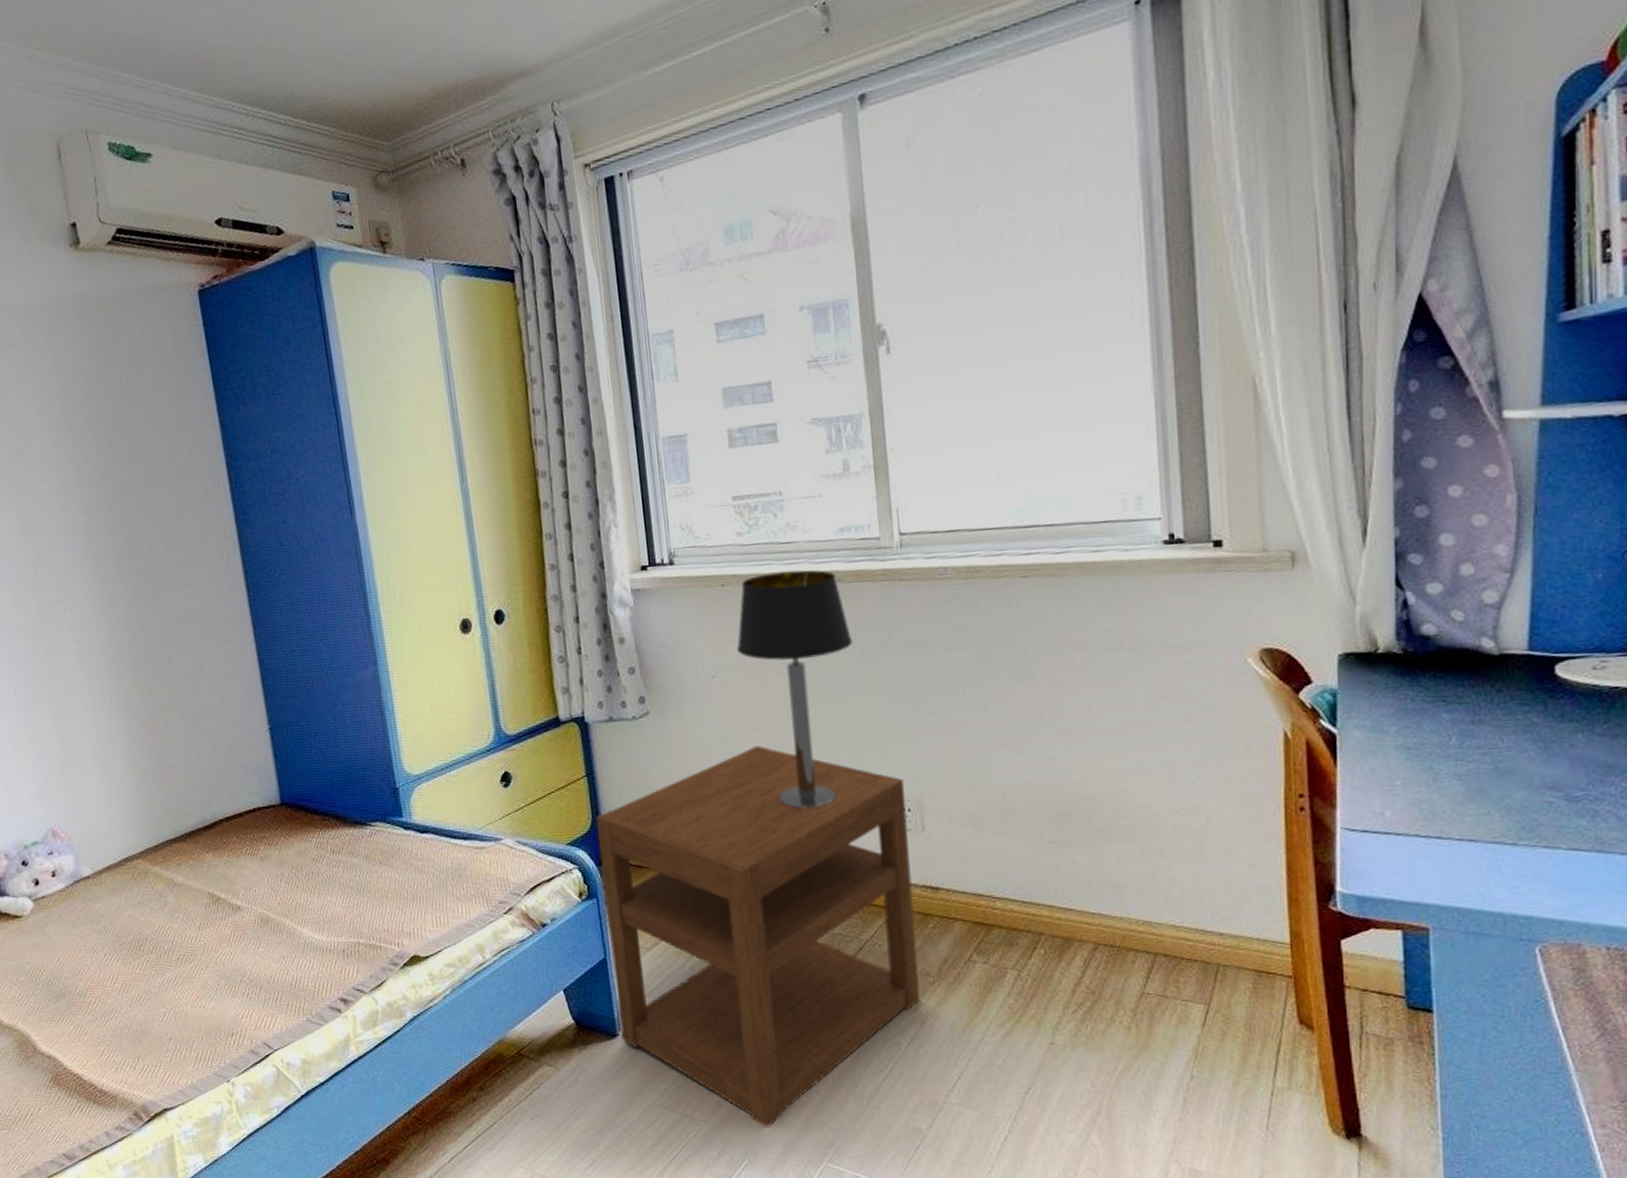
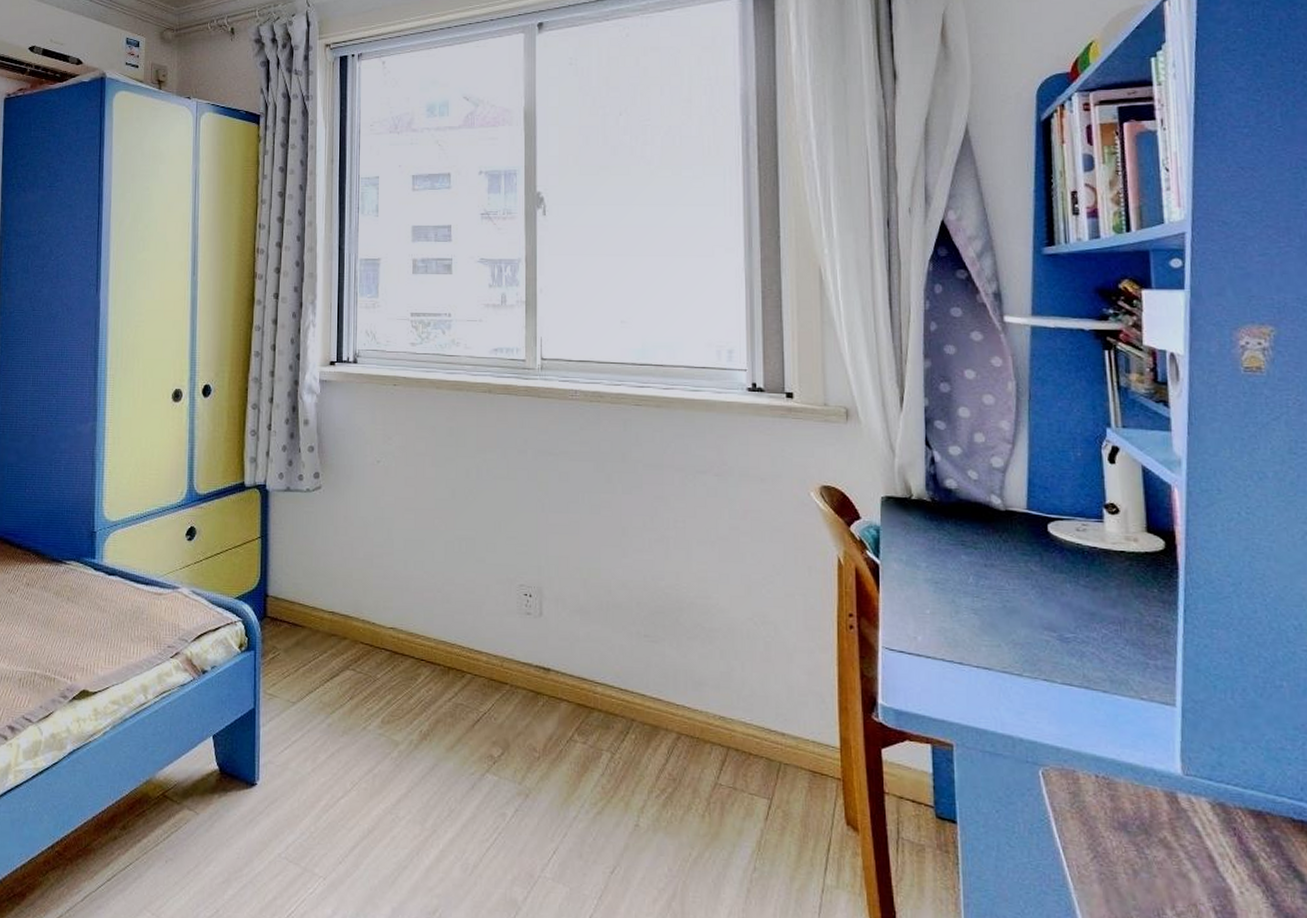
nightstand: present [596,745,920,1128] -> none [259,525,529,889]
table lamp: present [736,569,853,809] -> none [400,378,497,587]

